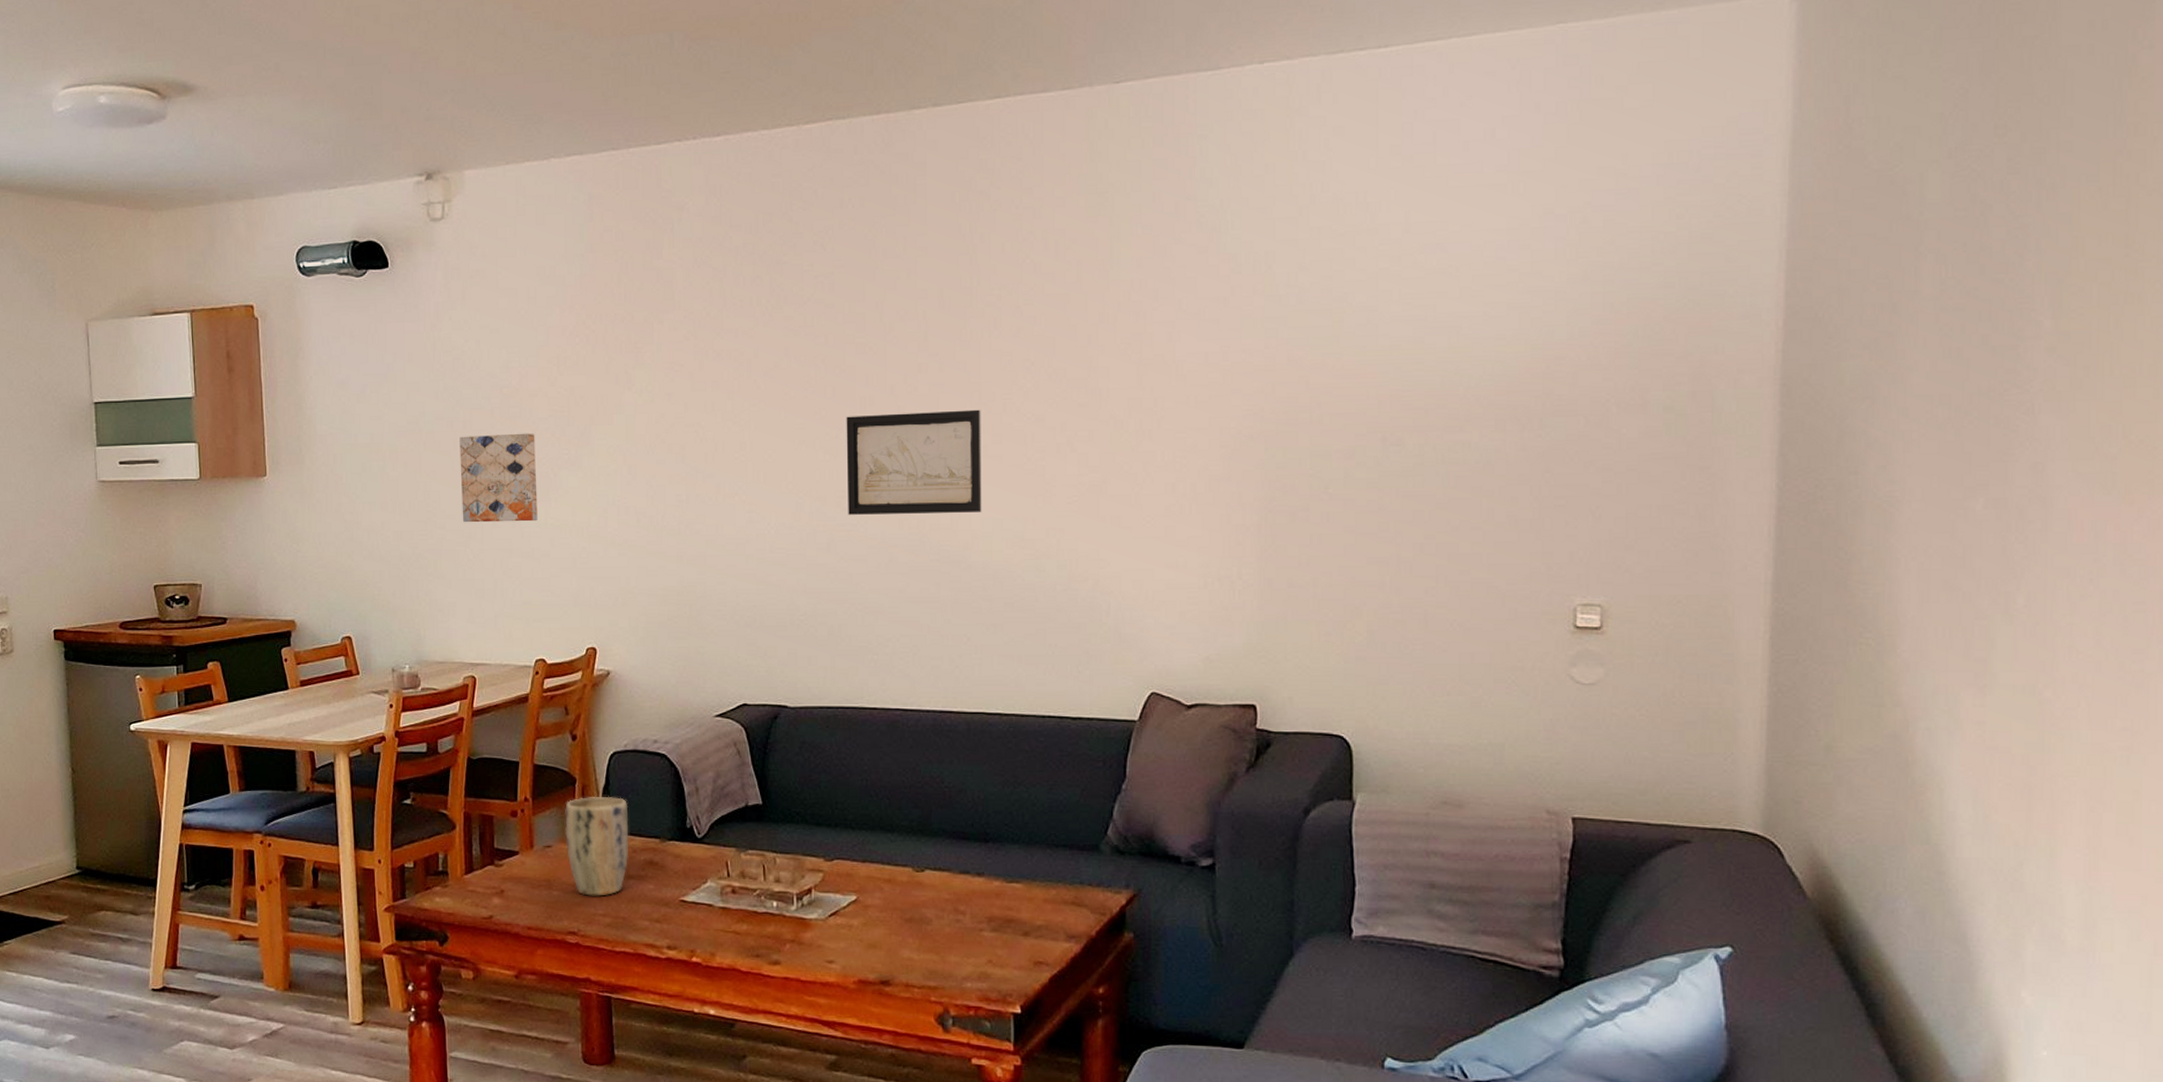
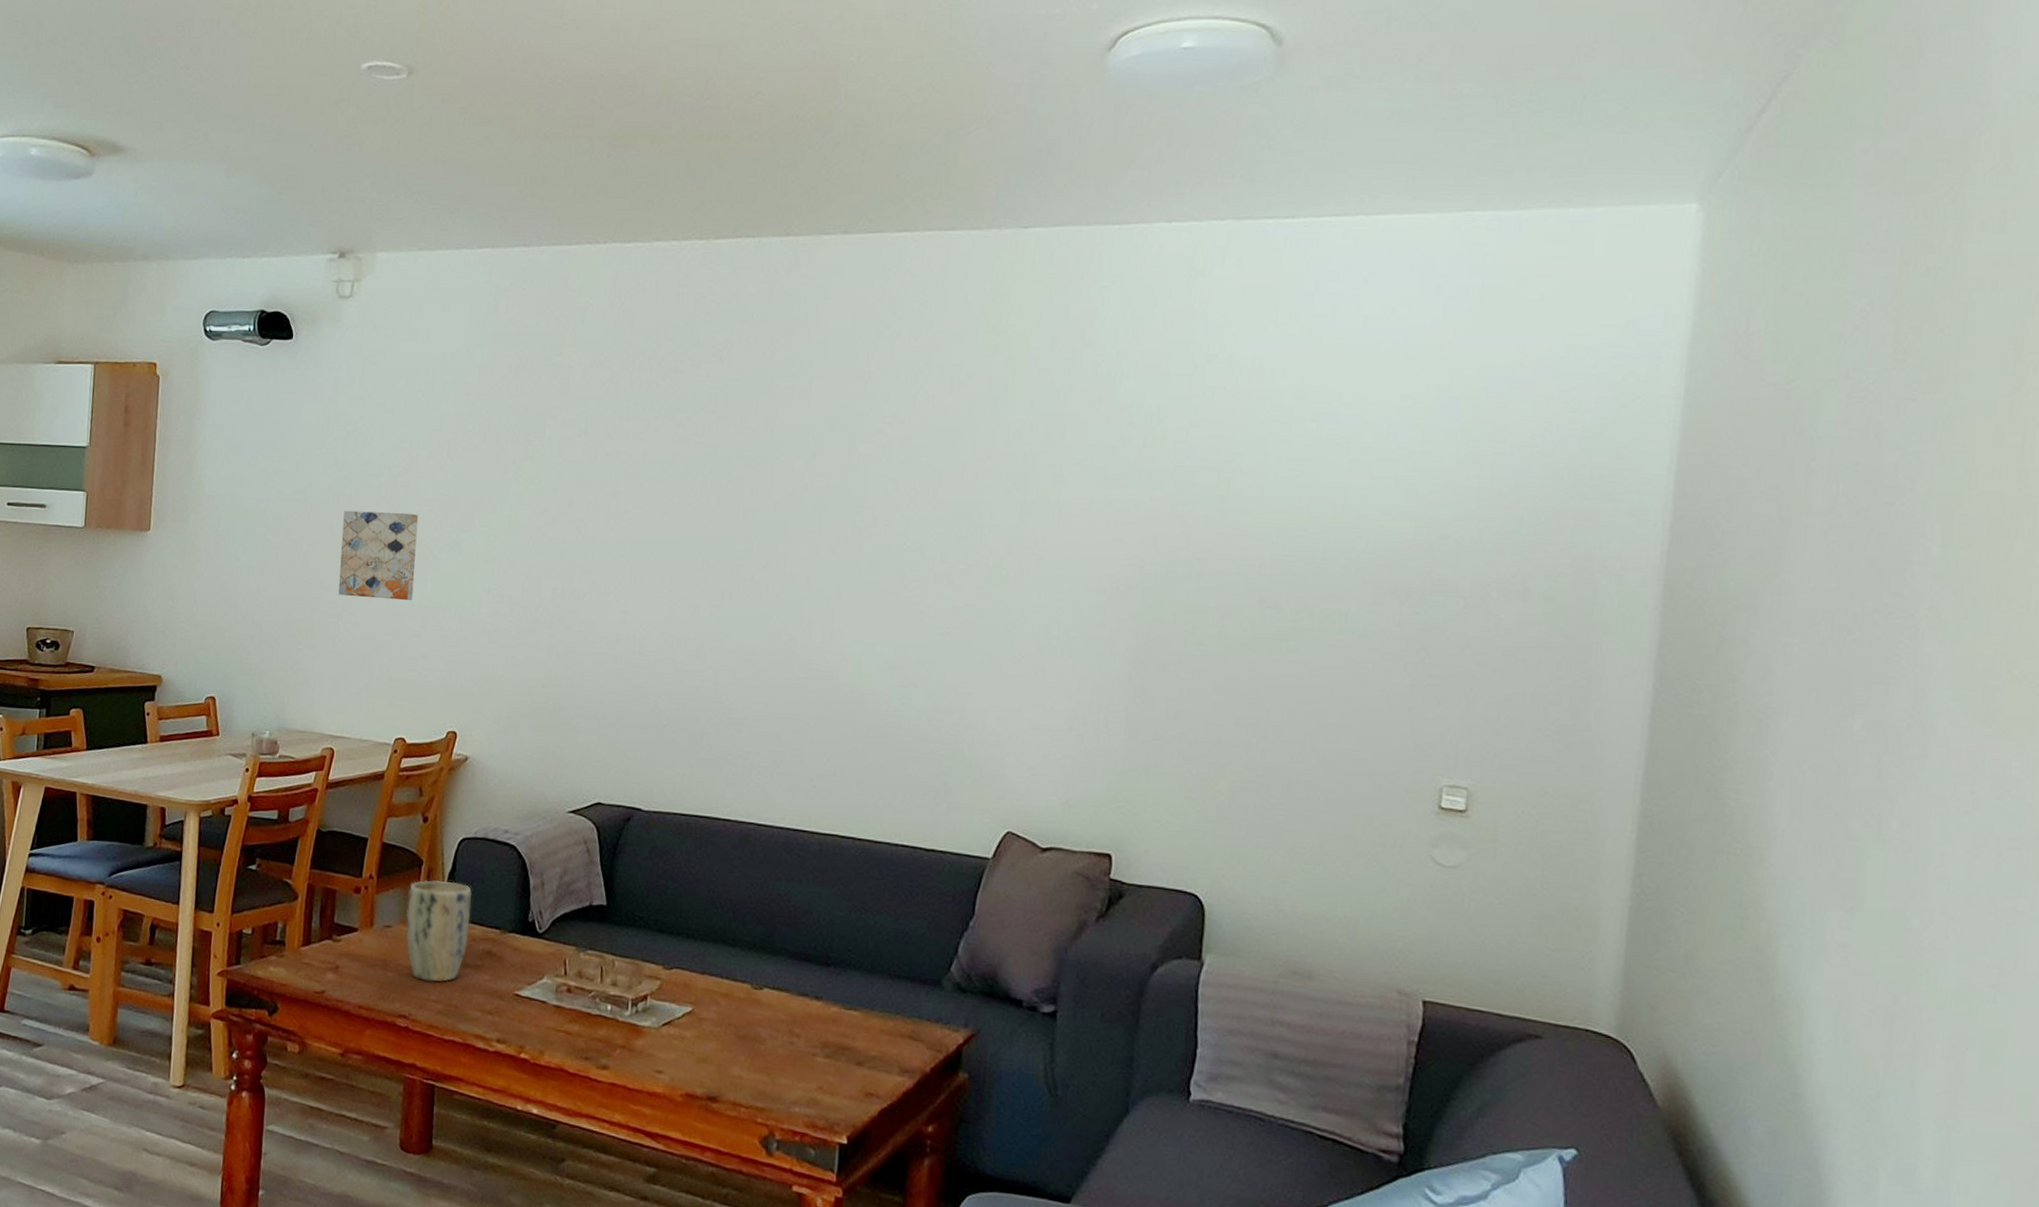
wall art: present [846,409,982,515] -> none [720,527,862,635]

